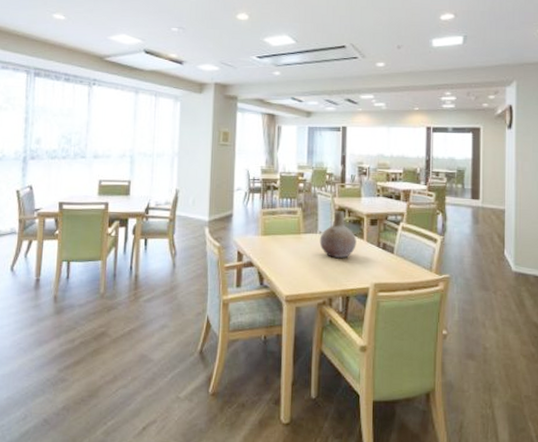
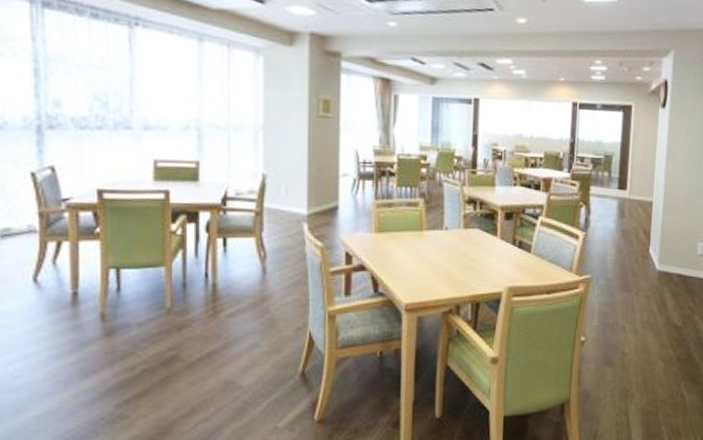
vase: present [319,211,357,258] -> none [445,202,489,258]

